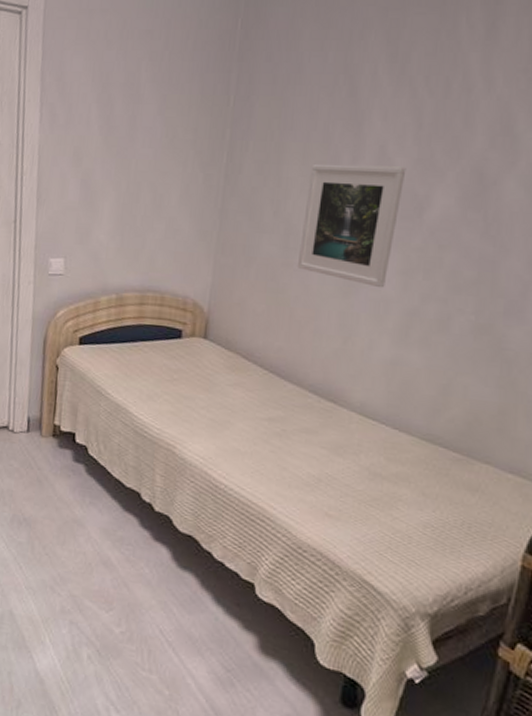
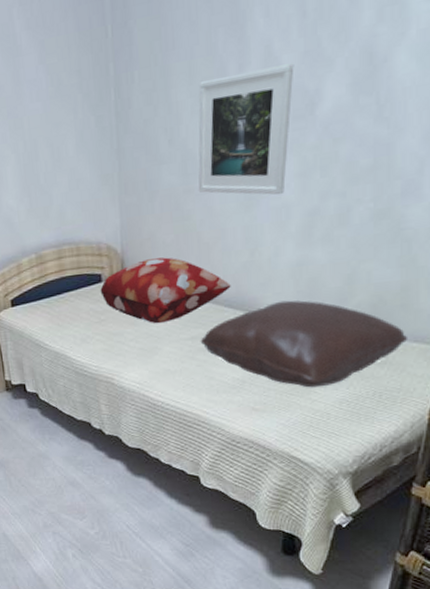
decorative pillow: none [178,324,318,396] -> present [100,257,231,324]
pillow: none [277,398,504,504] -> present [200,300,408,388]

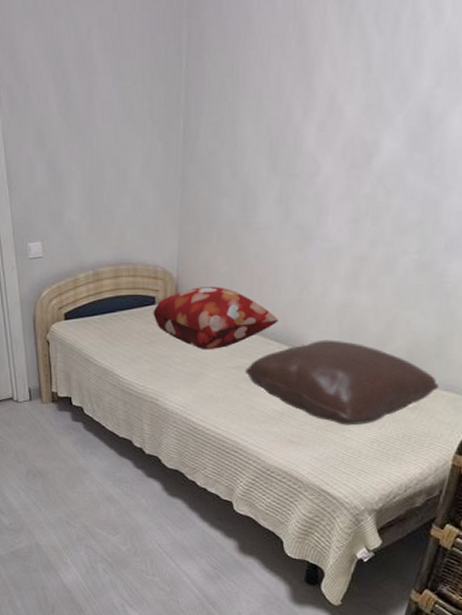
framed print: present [198,63,294,195] -> none [255,114,356,238]

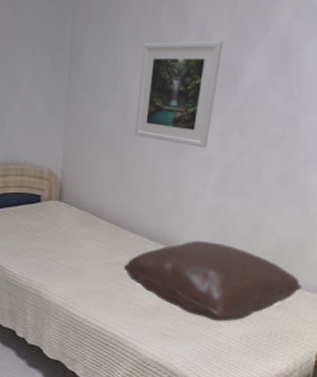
decorative pillow: present [153,287,278,350] -> none [38,188,155,247]
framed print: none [255,114,356,238] -> present [134,41,224,148]

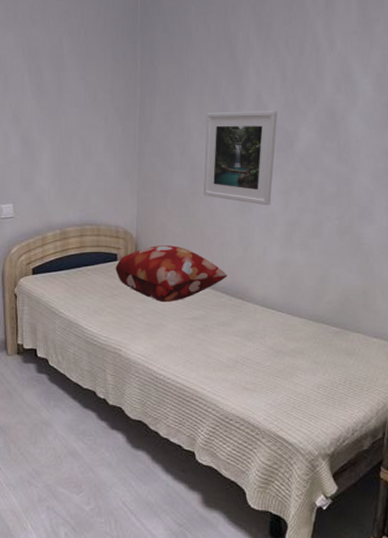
decorative pillow: none [38,188,155,247] -> present [115,245,227,303]
pillow: present [123,240,303,322] -> none [200,292,370,372]

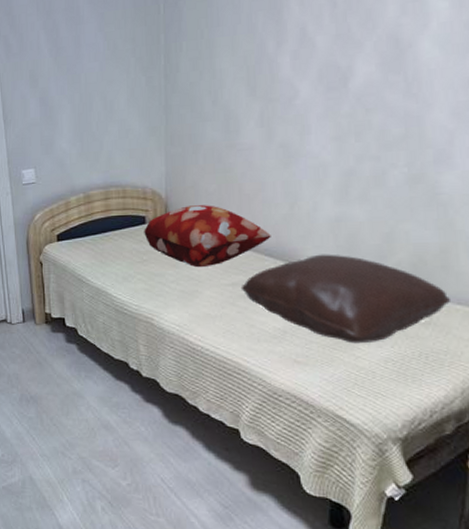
pillow: none [200,292,370,372] -> present [240,254,452,344]
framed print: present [203,110,278,206] -> none [239,43,327,155]

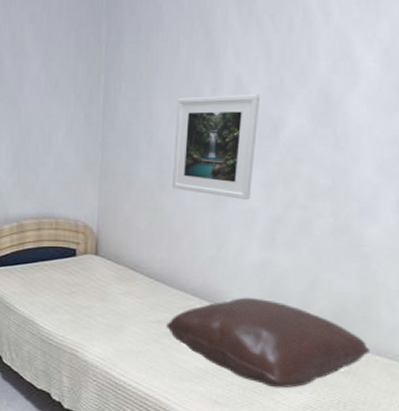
decorative pillow: present [144,205,271,268] -> none [74,241,198,303]
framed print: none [239,43,327,155] -> present [171,94,261,200]

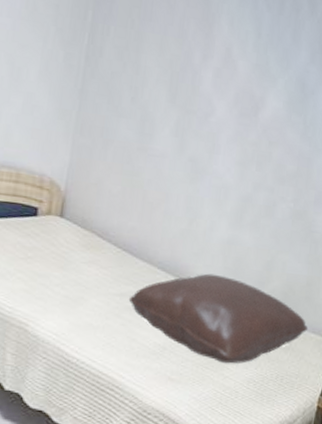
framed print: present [171,94,261,200] -> none [151,57,247,176]

